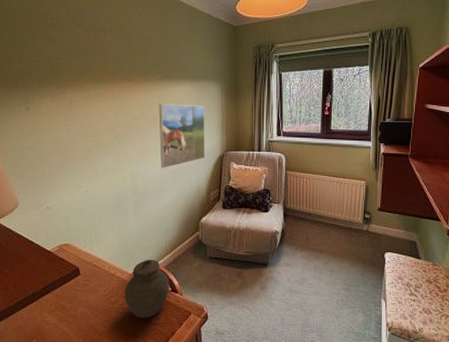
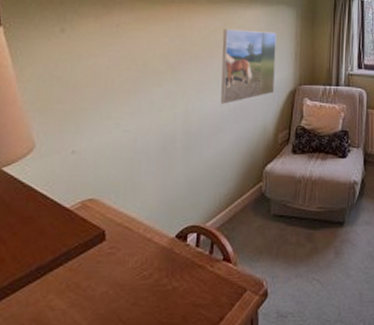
jar: present [125,259,169,319] -> none [161,218,221,300]

